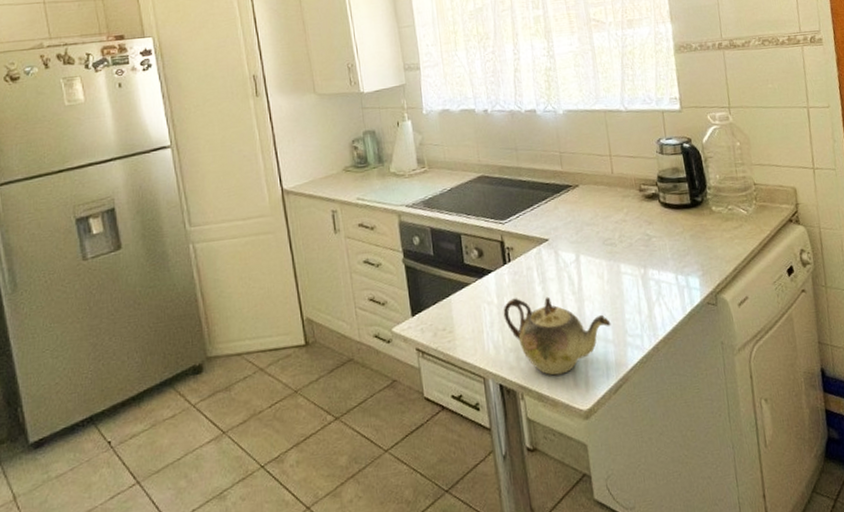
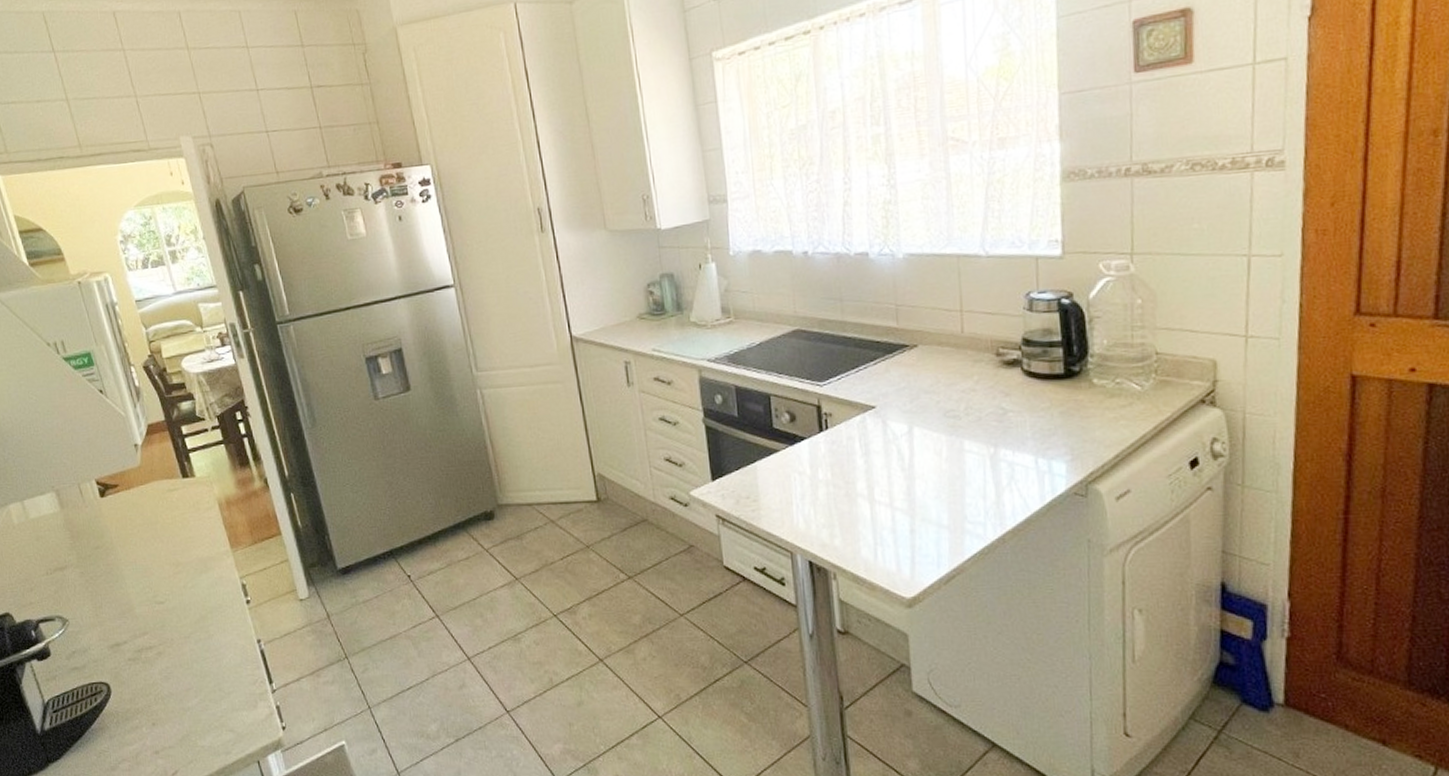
teapot: present [503,296,611,376] -> none [816,470,947,558]

